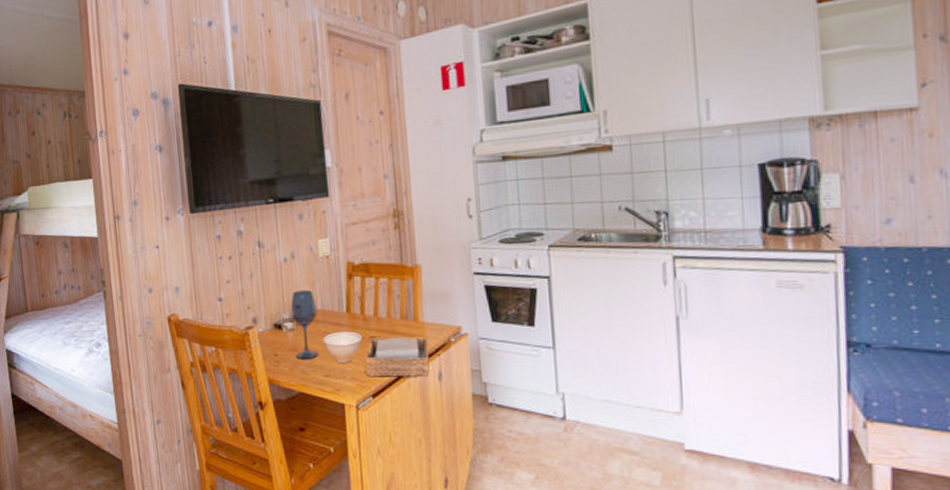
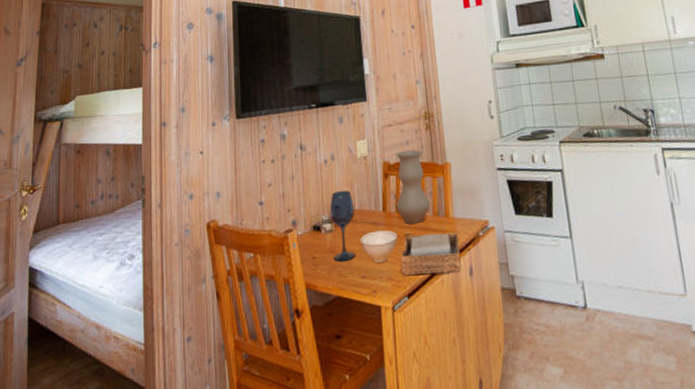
vase: none [360,250,398,327] -> present [395,149,431,225]

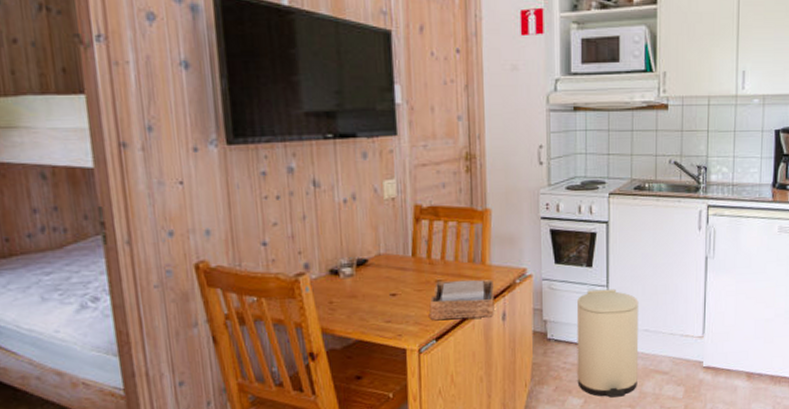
wineglass: present [329,190,355,262] -> none [349,233,380,306]
bowl: present [359,230,398,264] -> none [384,275,428,309]
vase: present [395,149,431,225] -> none [427,193,466,271]
pedal bin: none [542,240,621,368] -> present [576,288,639,398]

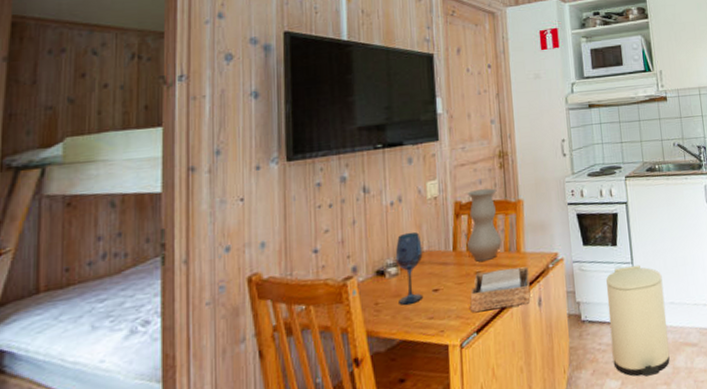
wineglass: none [349,233,380,306] -> present [395,232,423,305]
vase: none [427,193,466,271] -> present [466,188,502,262]

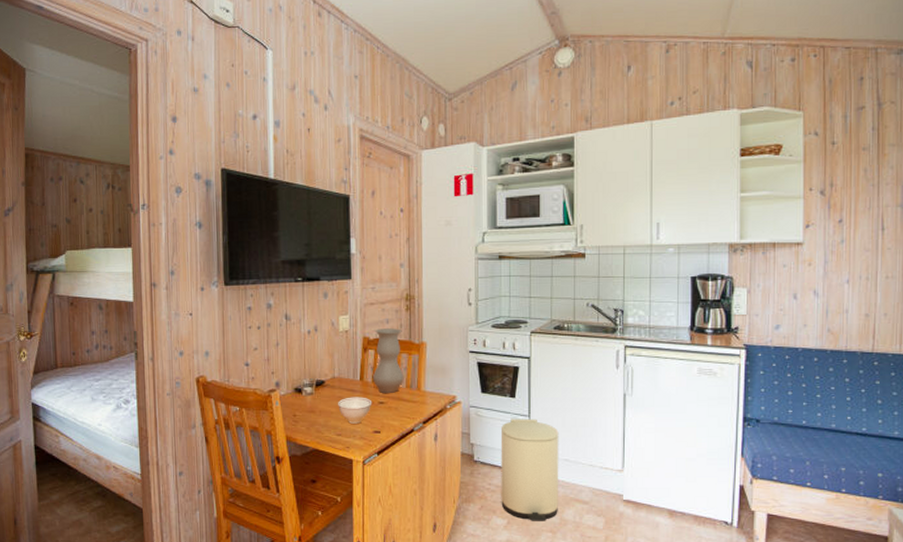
wineglass: present [395,232,423,305] -> none [310,359,334,420]
bowl: none [427,269,468,304] -> present [337,397,373,425]
napkin holder: present [470,266,531,313] -> none [373,403,428,438]

